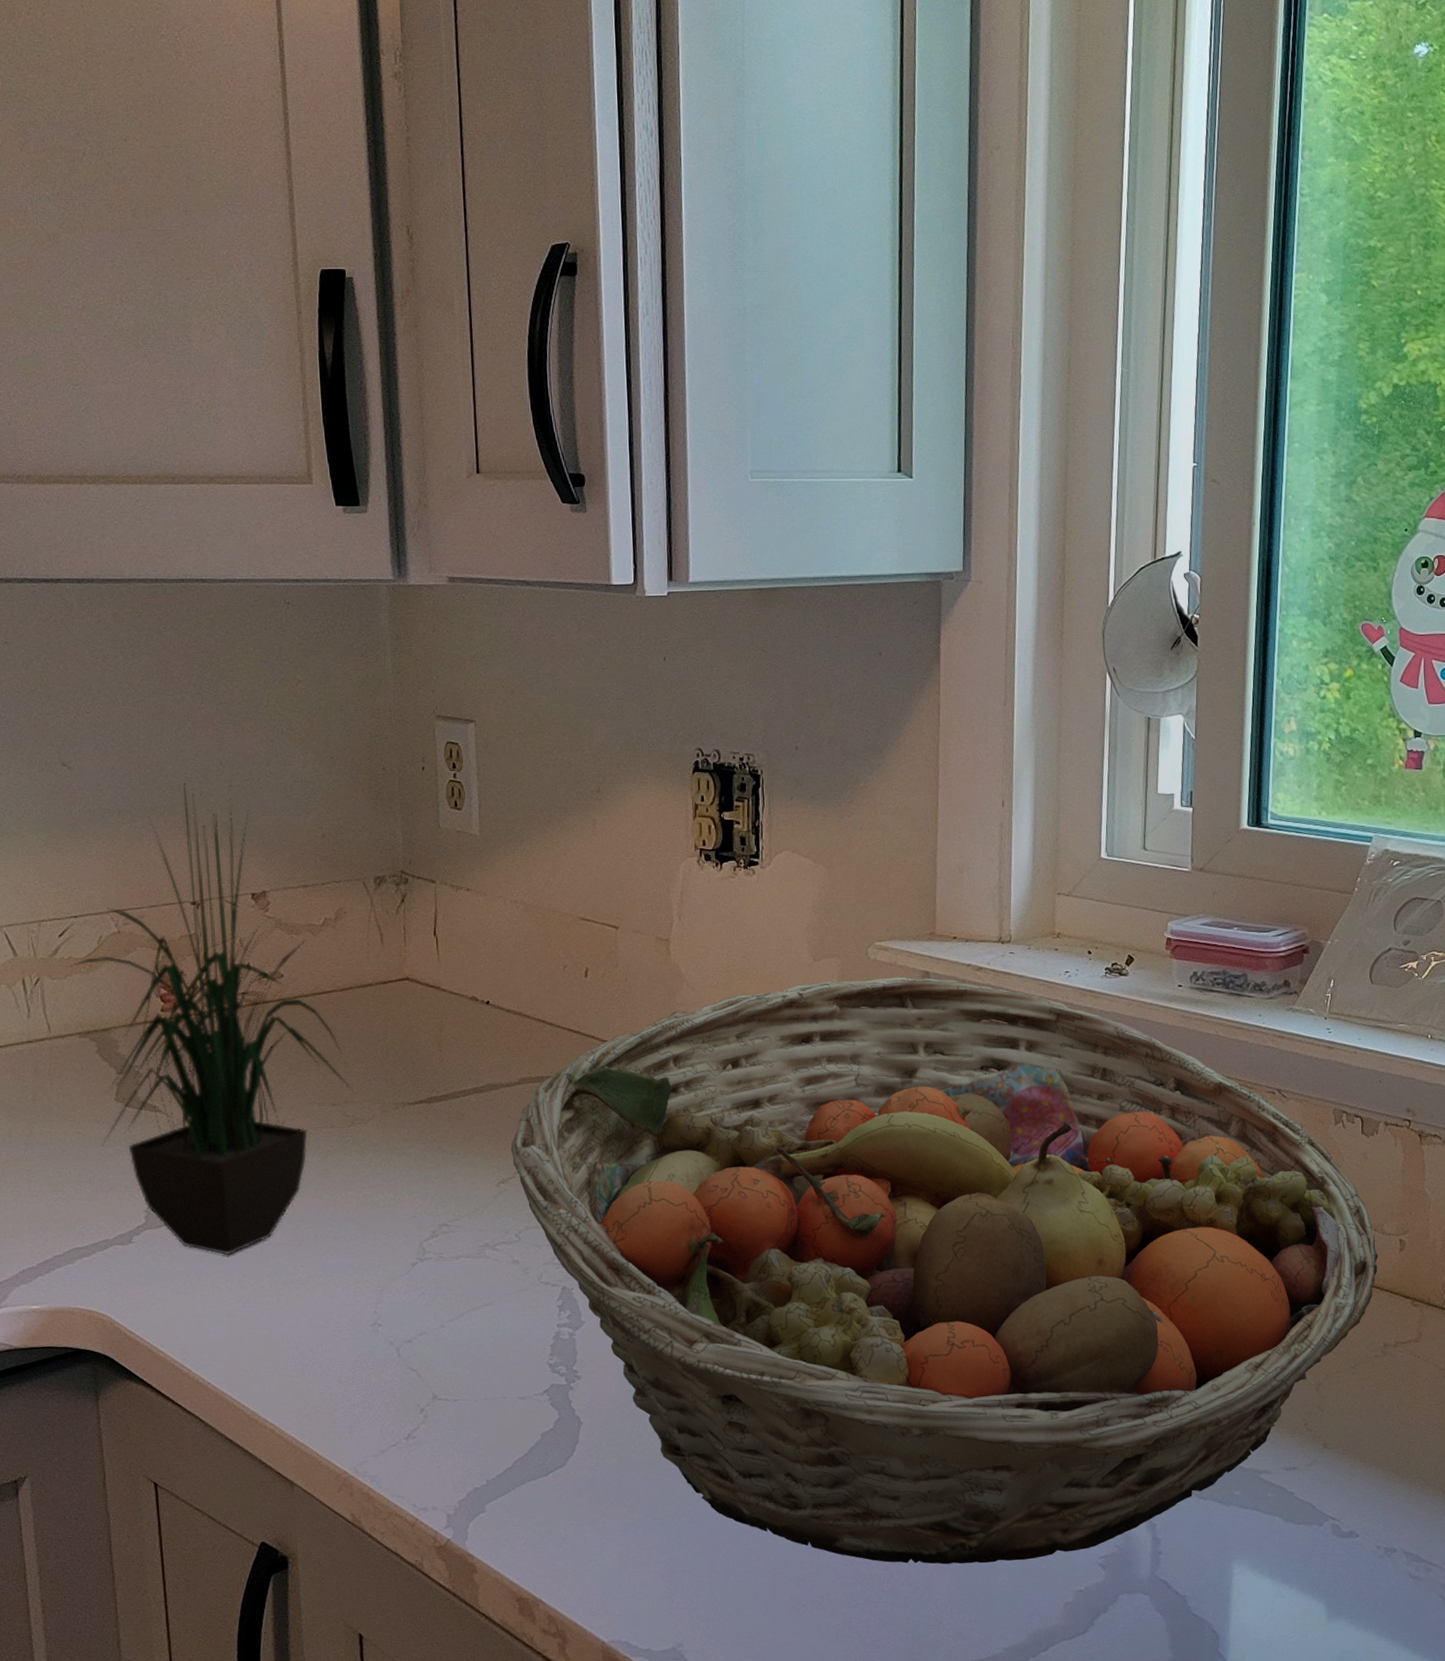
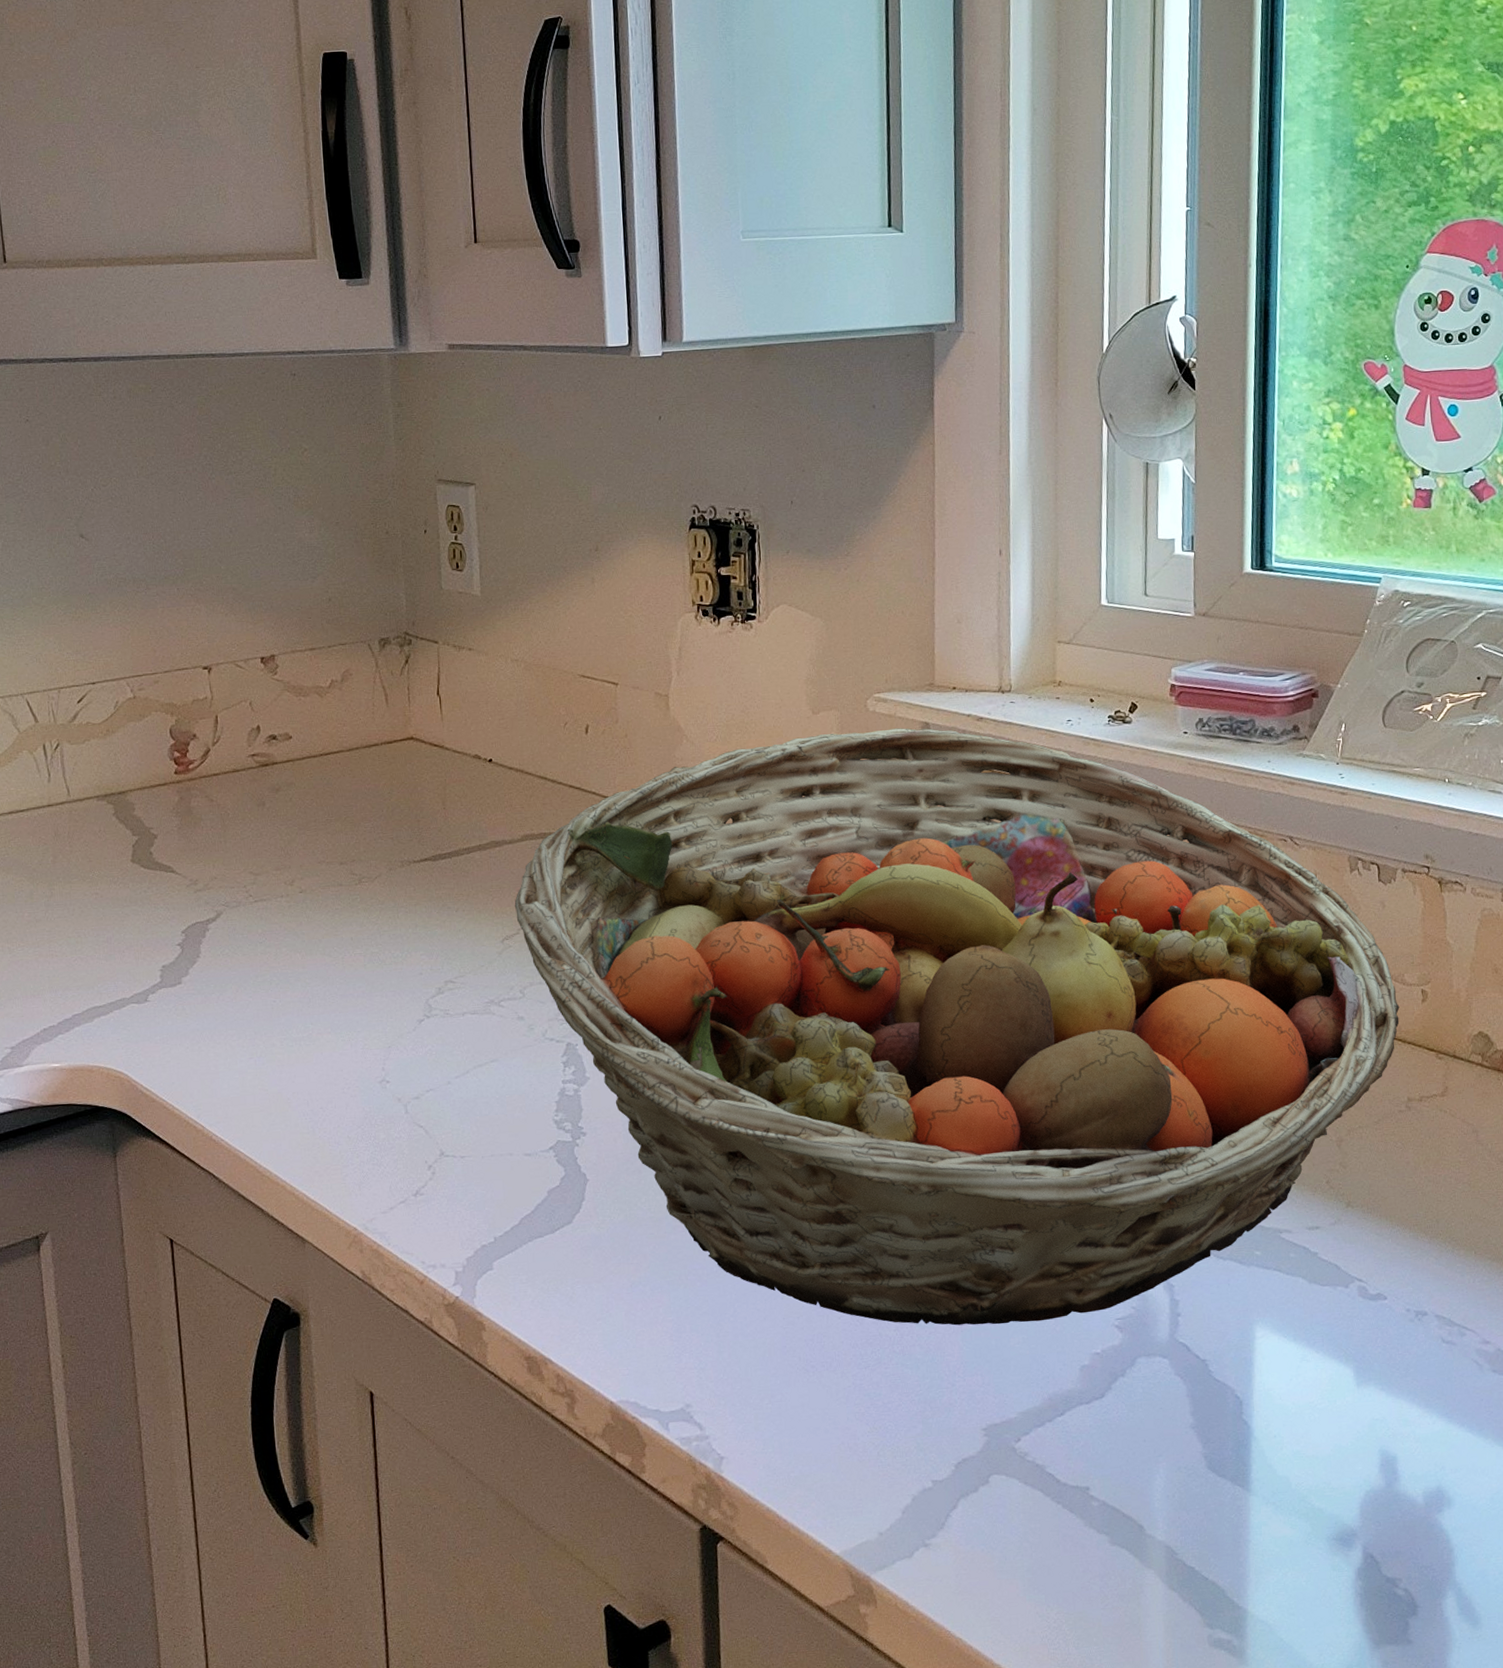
potted plant: present [70,777,355,1256] -> none [88,545,362,1014]

